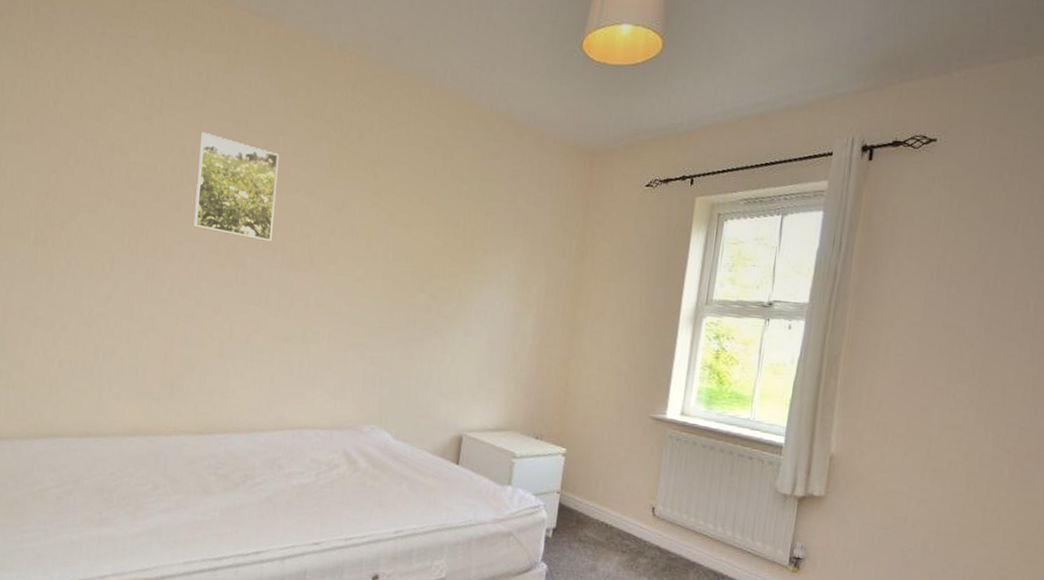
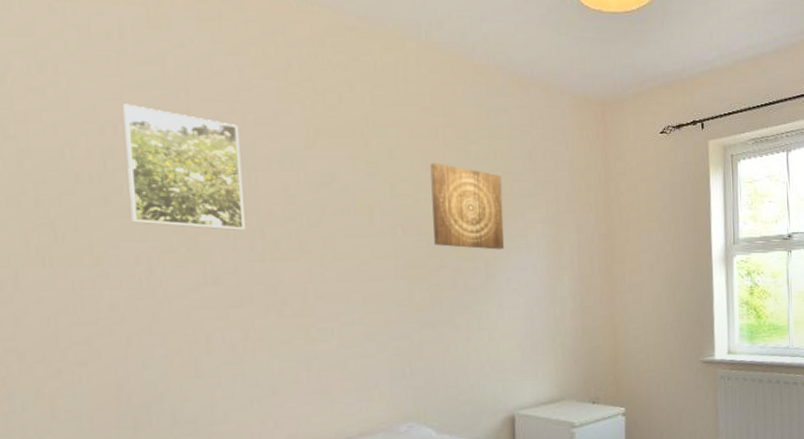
wall art: none [418,197,486,283] -> present [430,162,505,250]

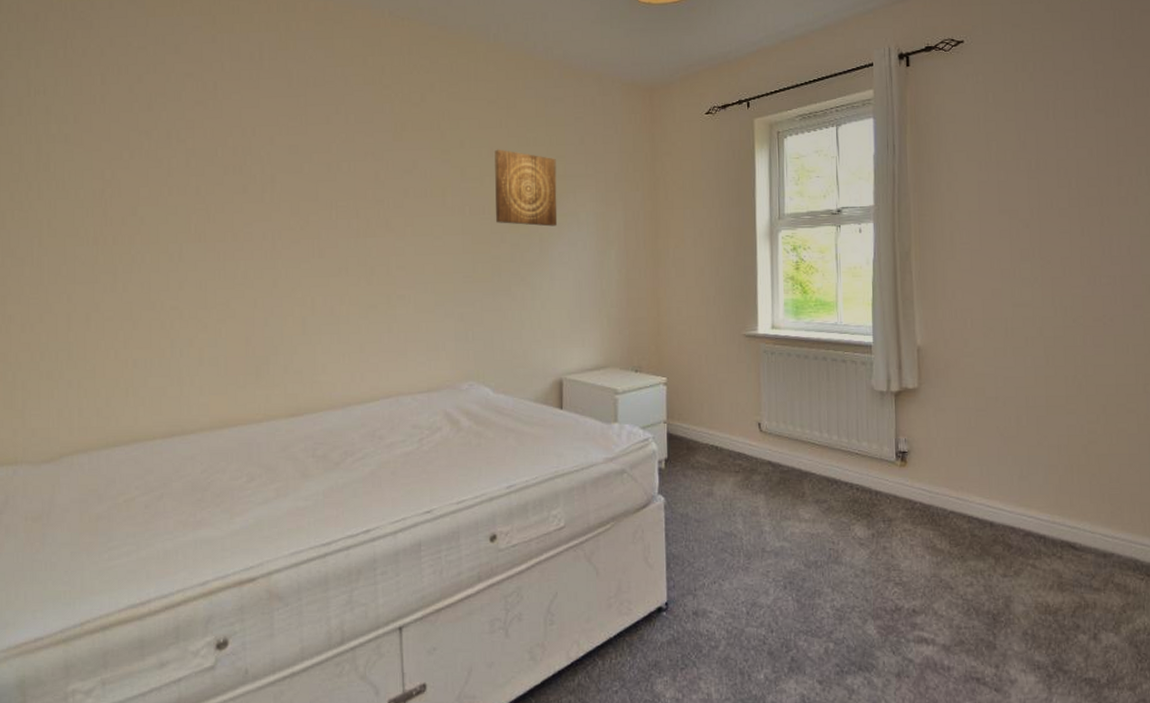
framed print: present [123,103,245,230] -> none [260,110,345,212]

